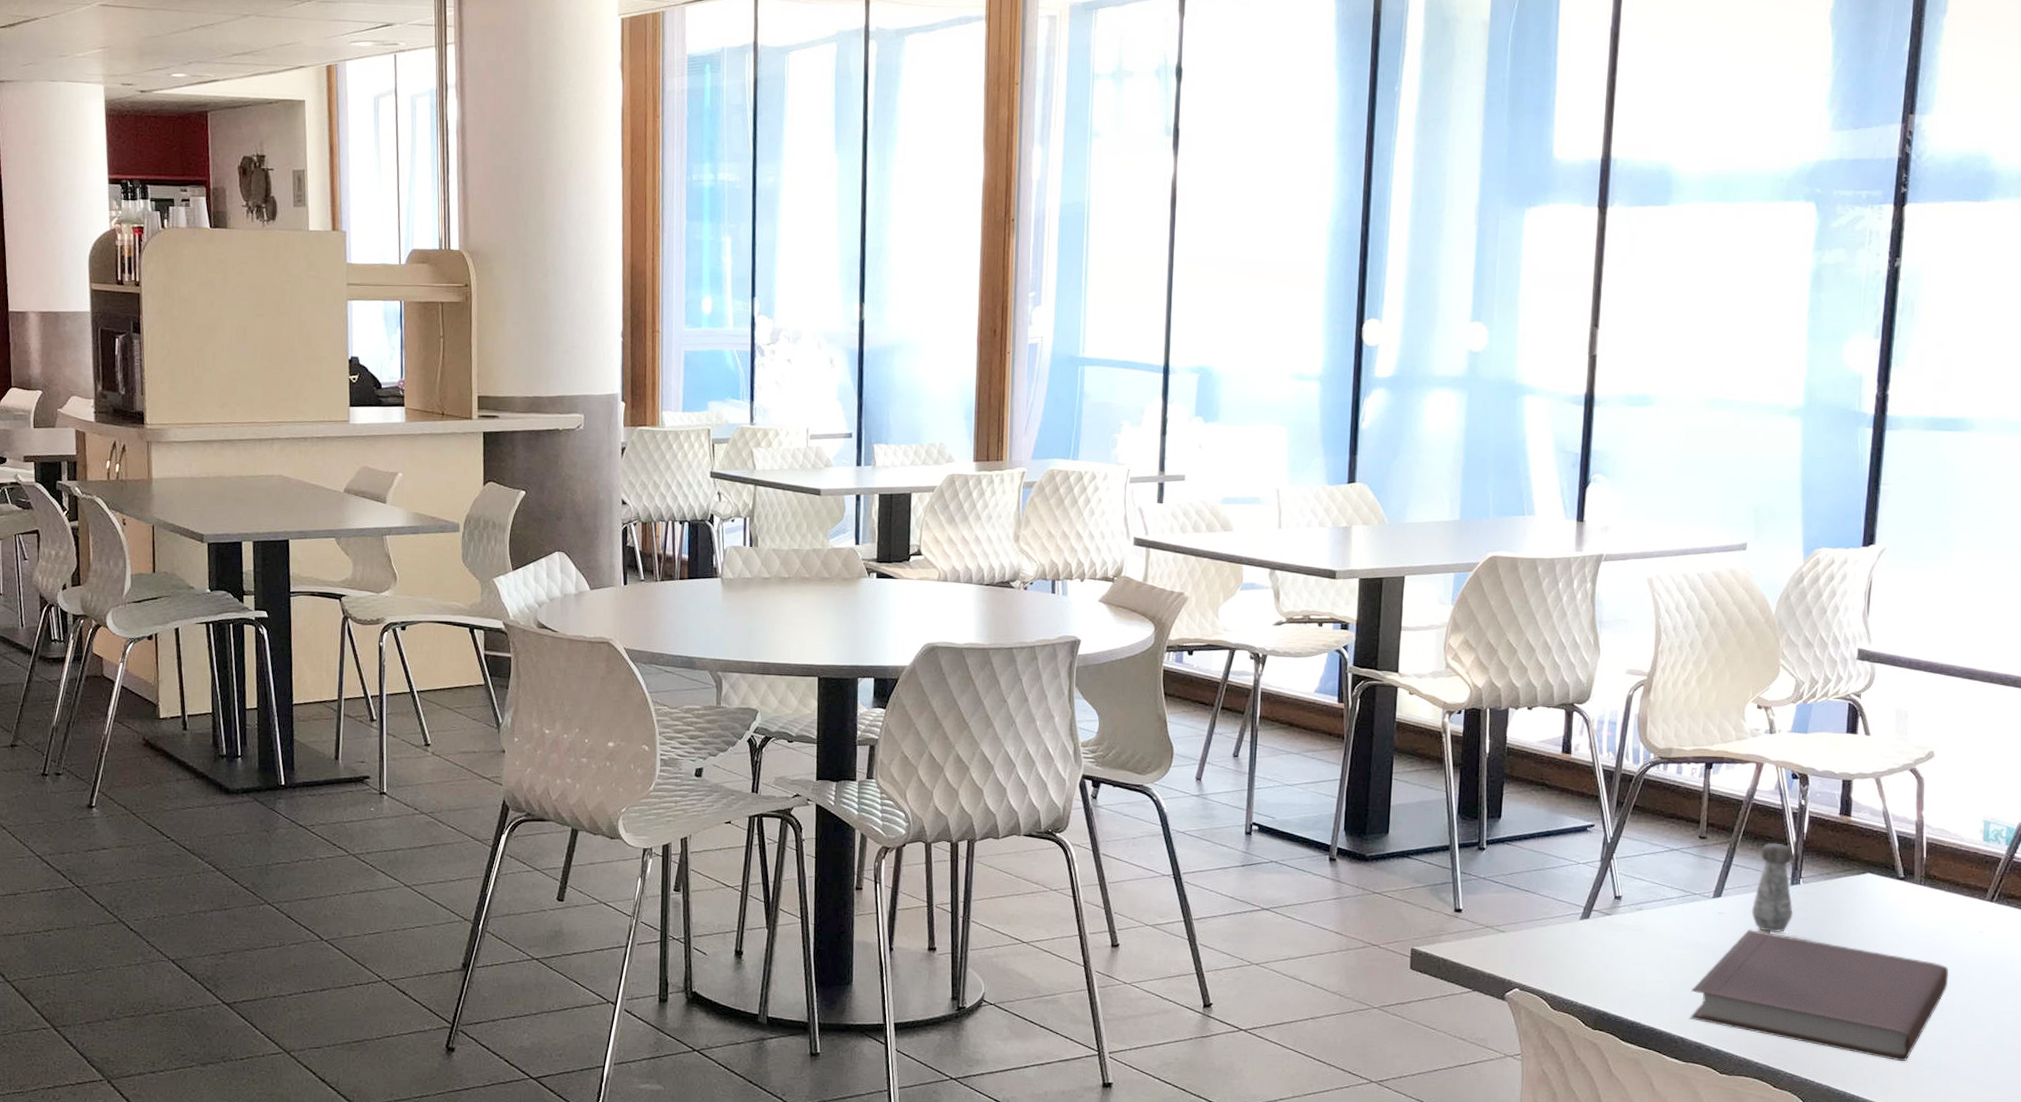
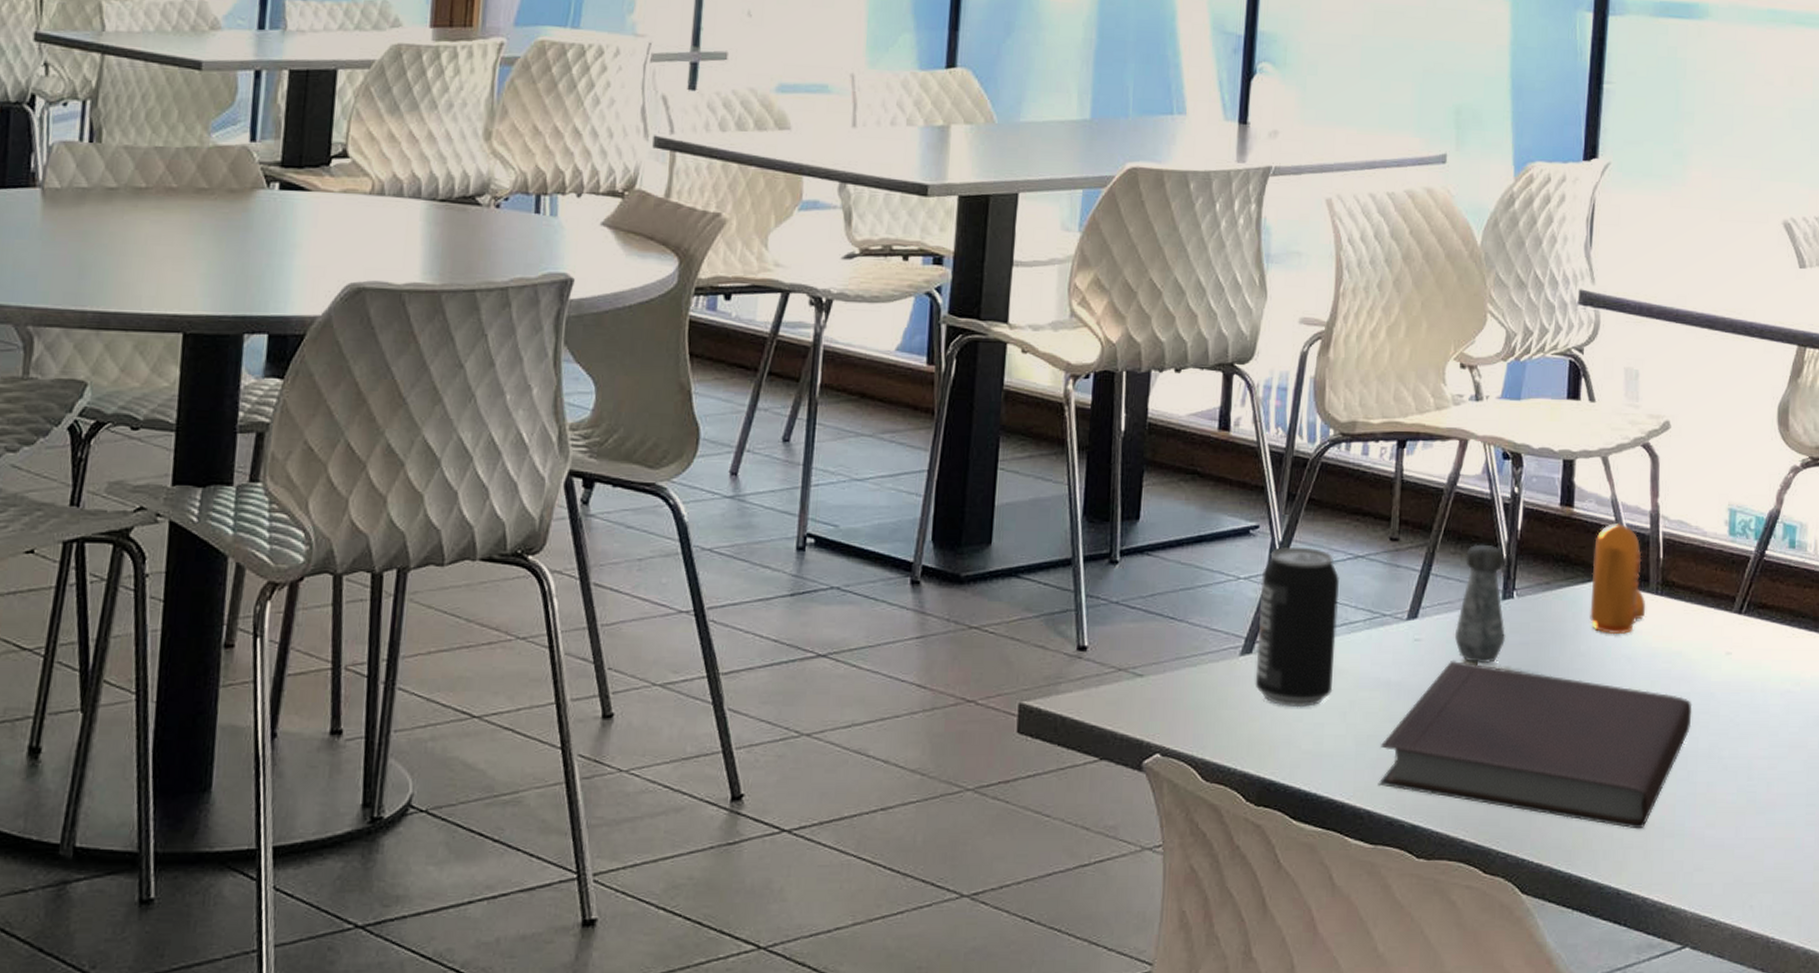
beverage can: none [1592,841,1658,960] -> present [1255,546,1339,708]
pepper shaker: none [1863,829,1911,915] -> present [1590,523,1646,635]

